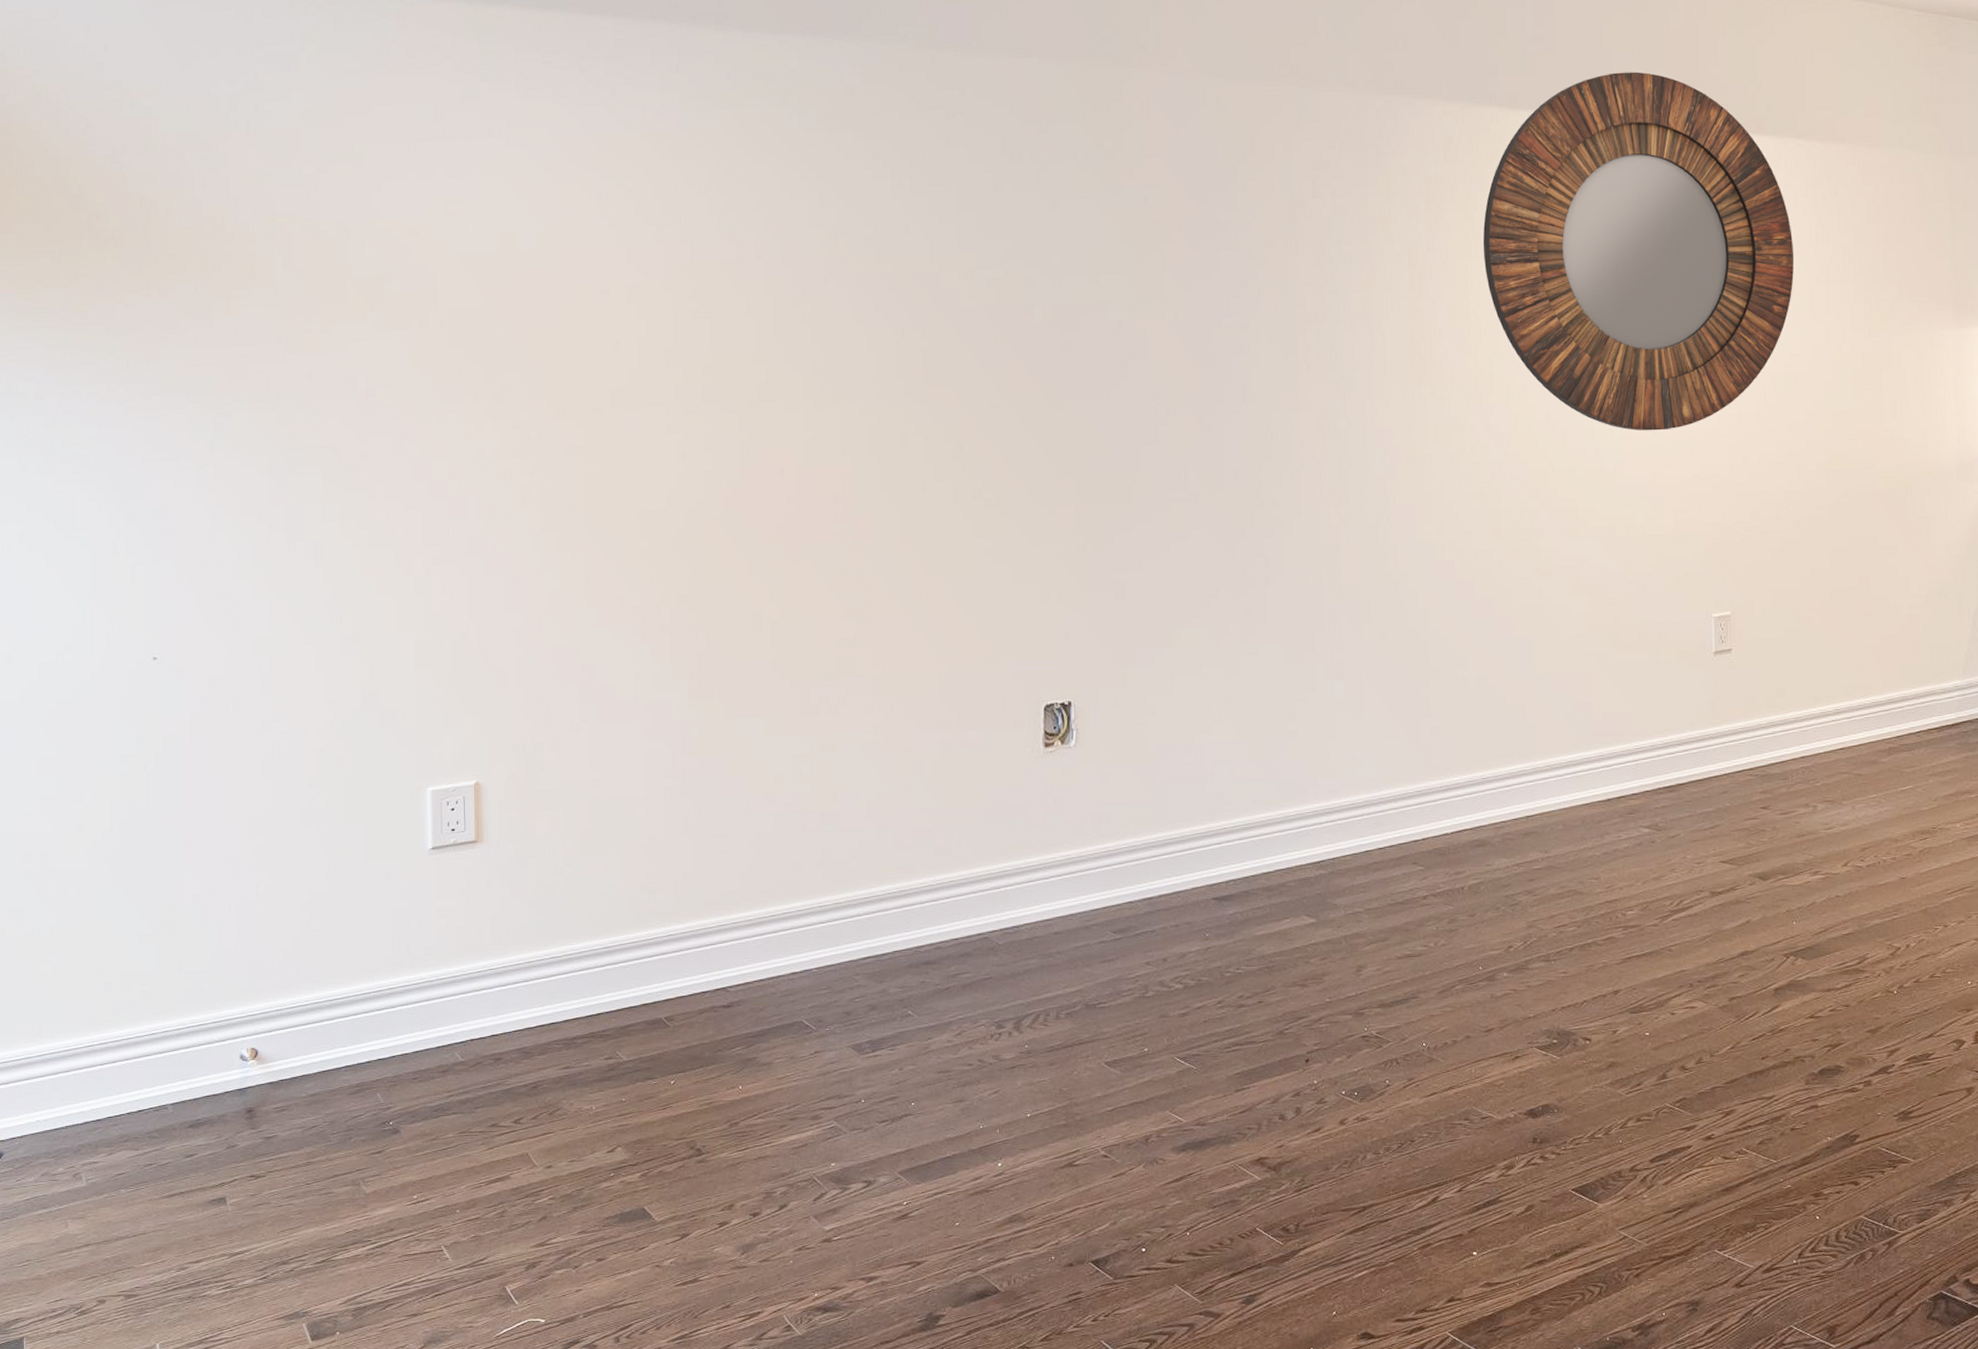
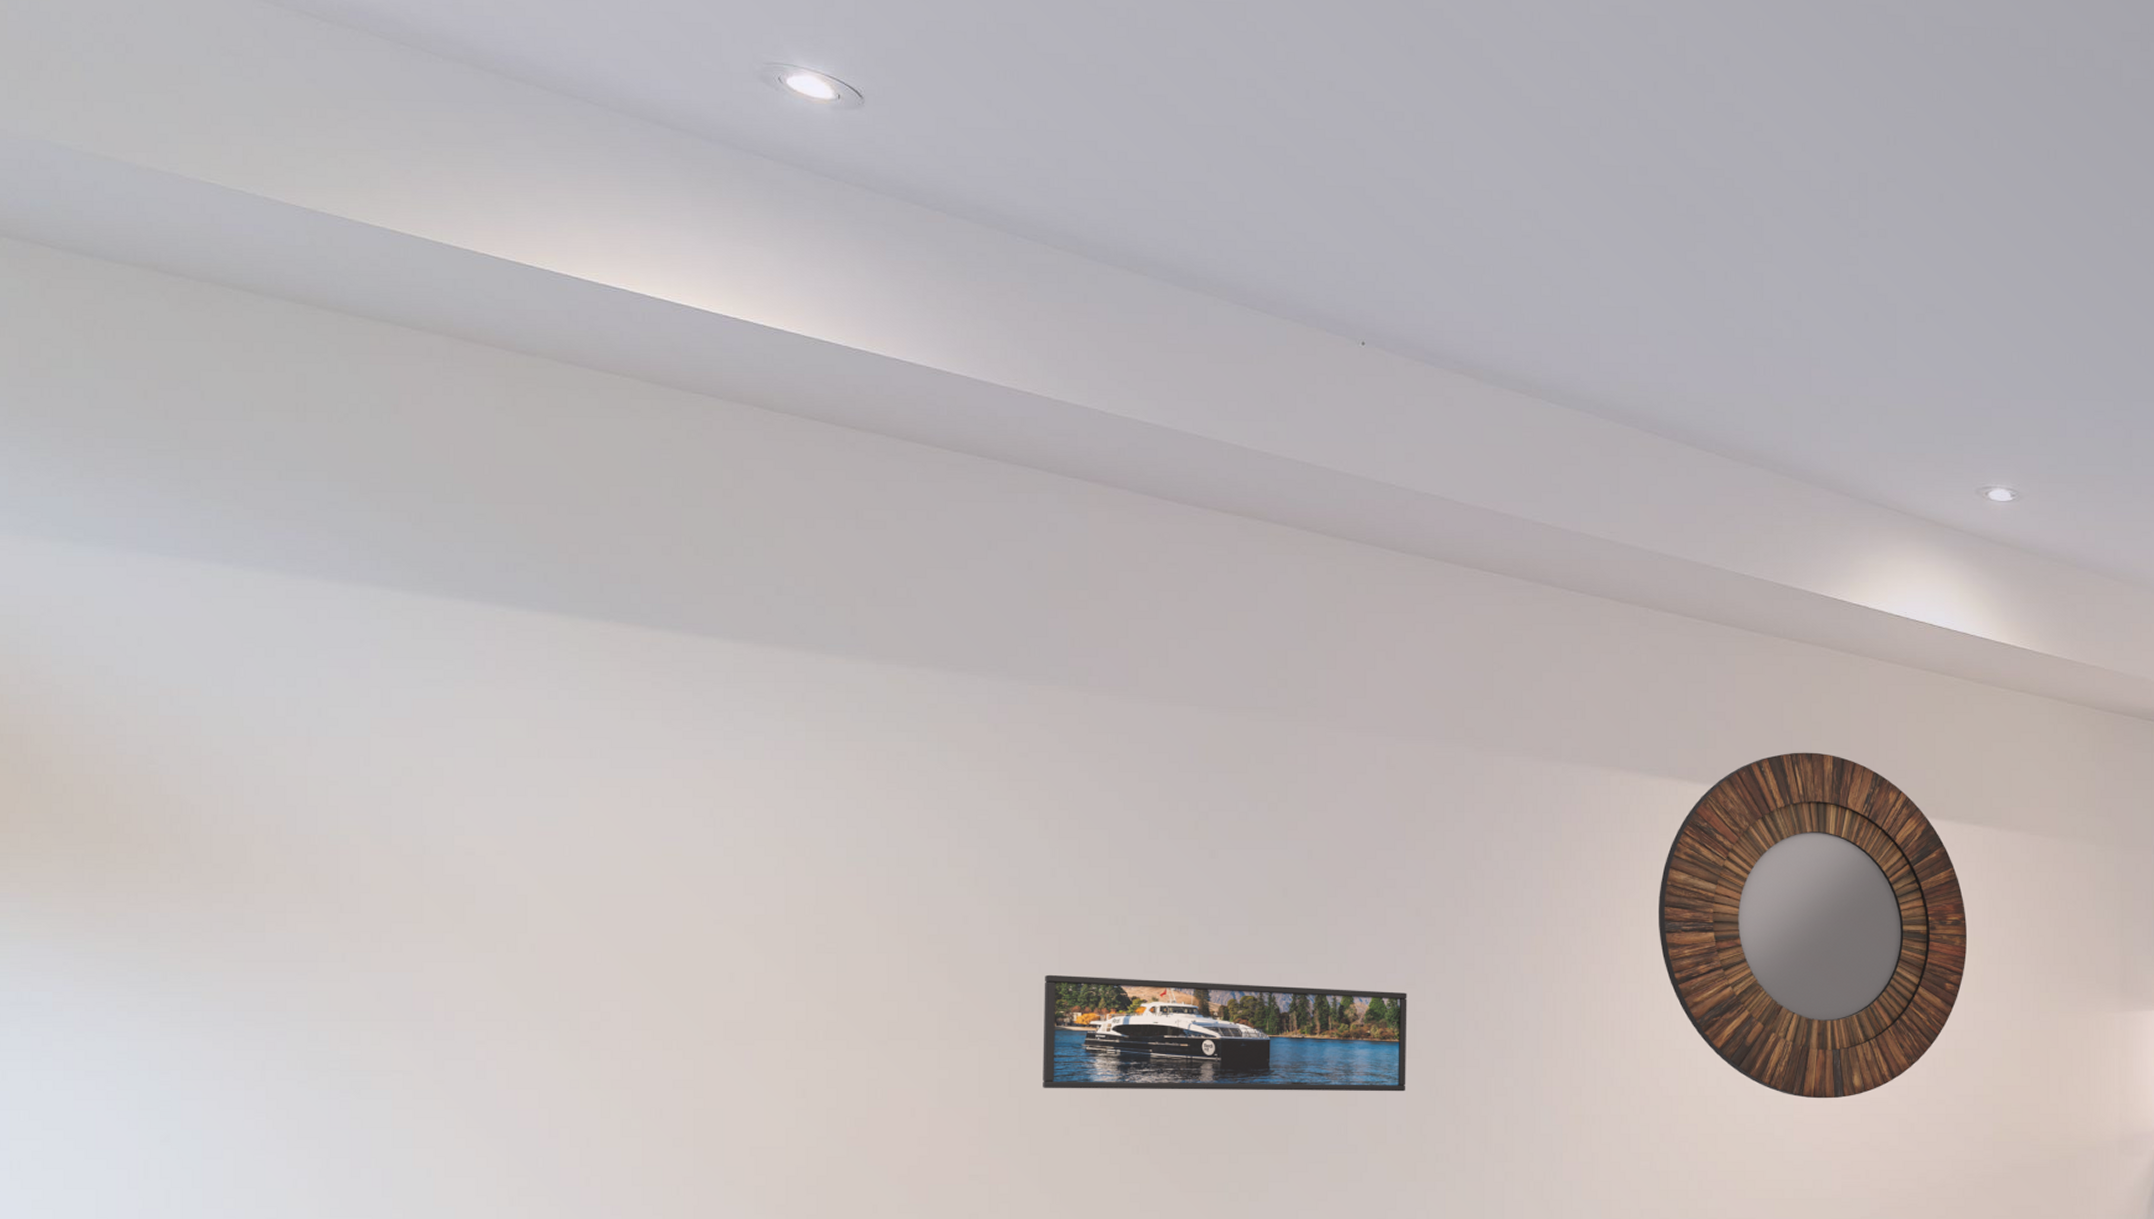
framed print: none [900,331,1243,445] -> present [1043,974,1407,1092]

